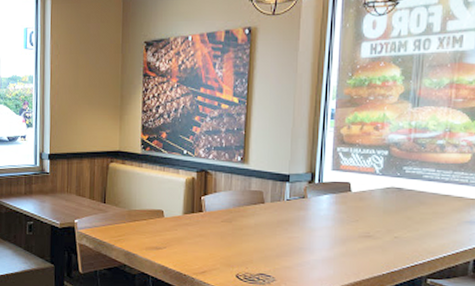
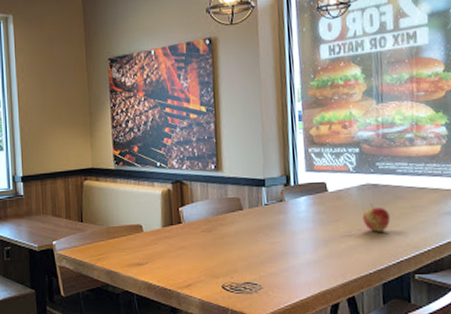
apple: none [382,207,410,235] -> present [362,204,391,232]

